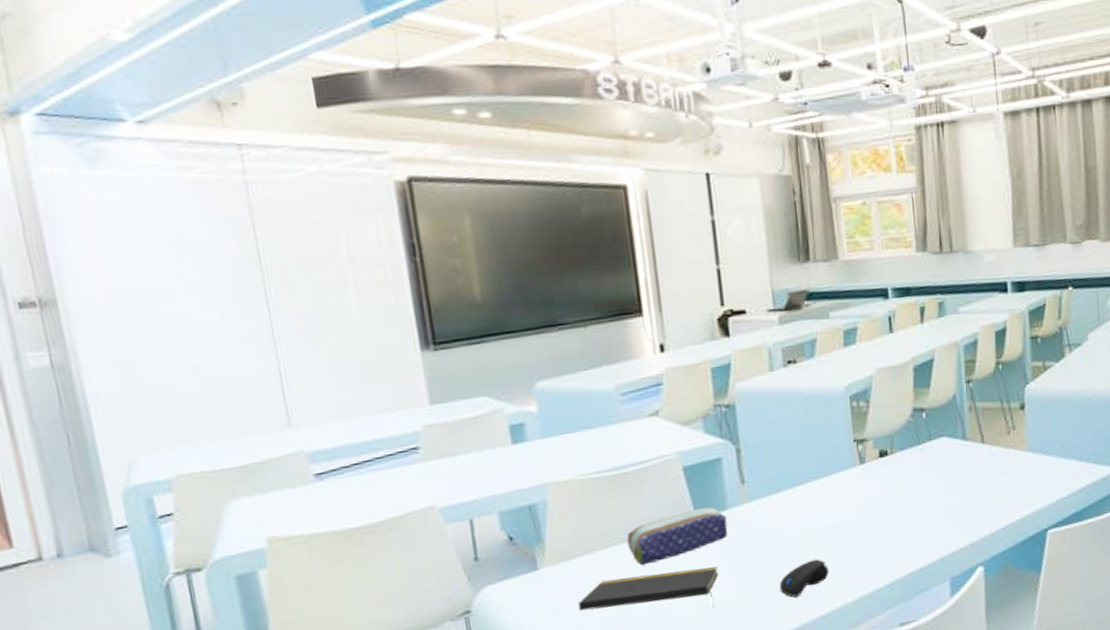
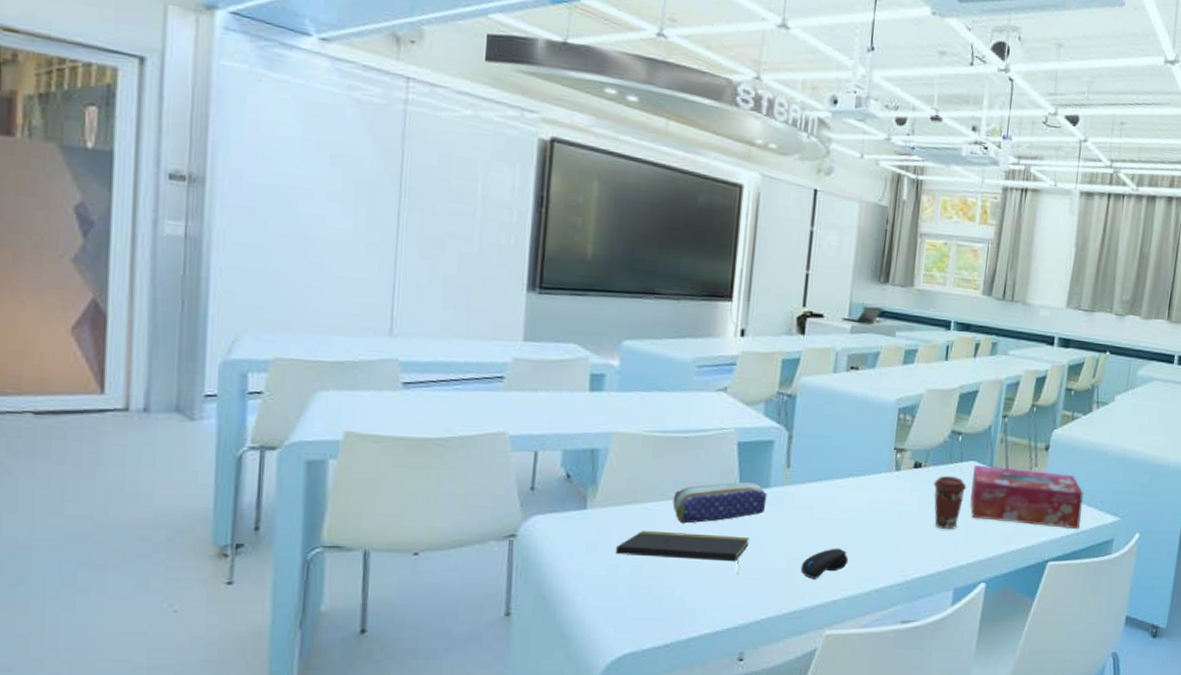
coffee cup: none [904,457,942,518] -> present [933,475,967,530]
tissue box: none [945,431,1076,499] -> present [970,465,1084,530]

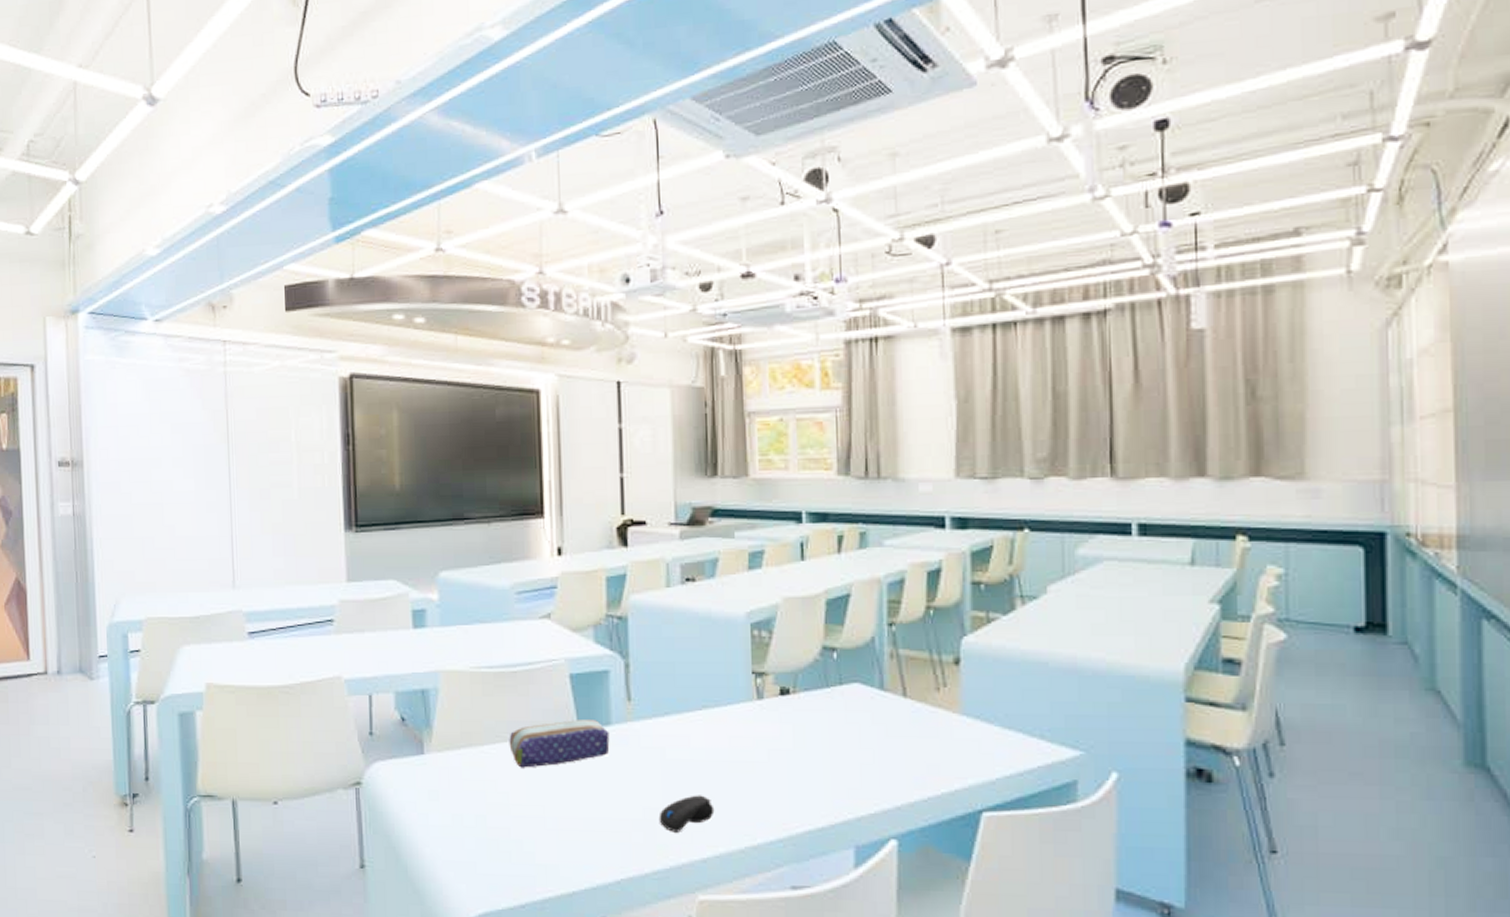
notepad: present [615,530,749,575] -> none [457,776,596,827]
coffee cup: present [933,475,967,530] -> none [808,702,853,772]
tissue box: present [970,465,1084,530] -> none [858,687,1023,769]

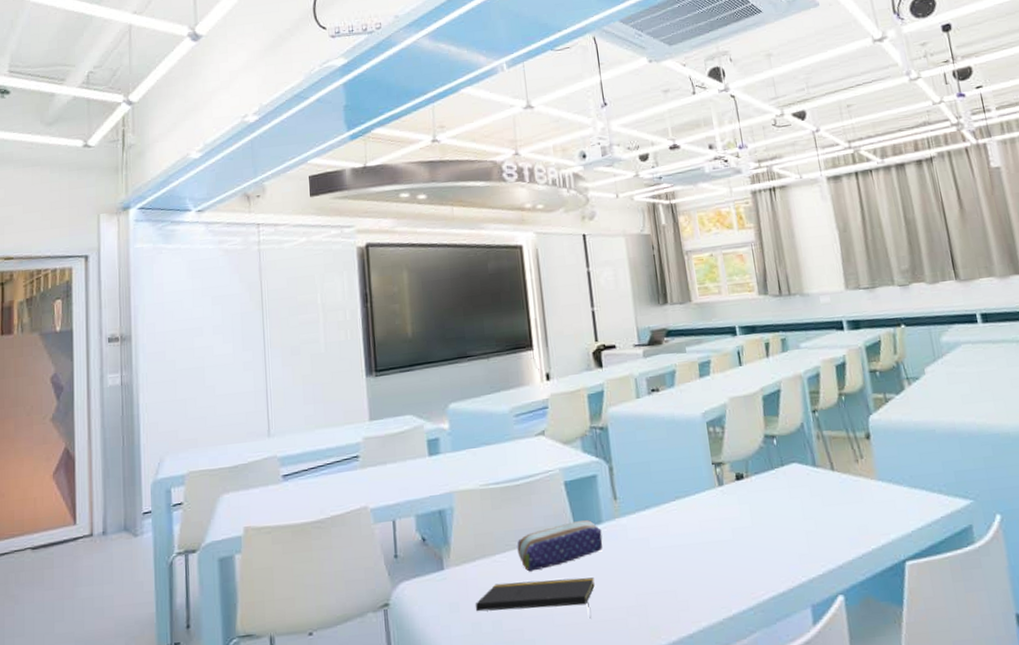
notepad: none [457,776,596,827] -> present [475,577,595,618]
computer mouse: present [658,795,715,832] -> none [649,576,695,614]

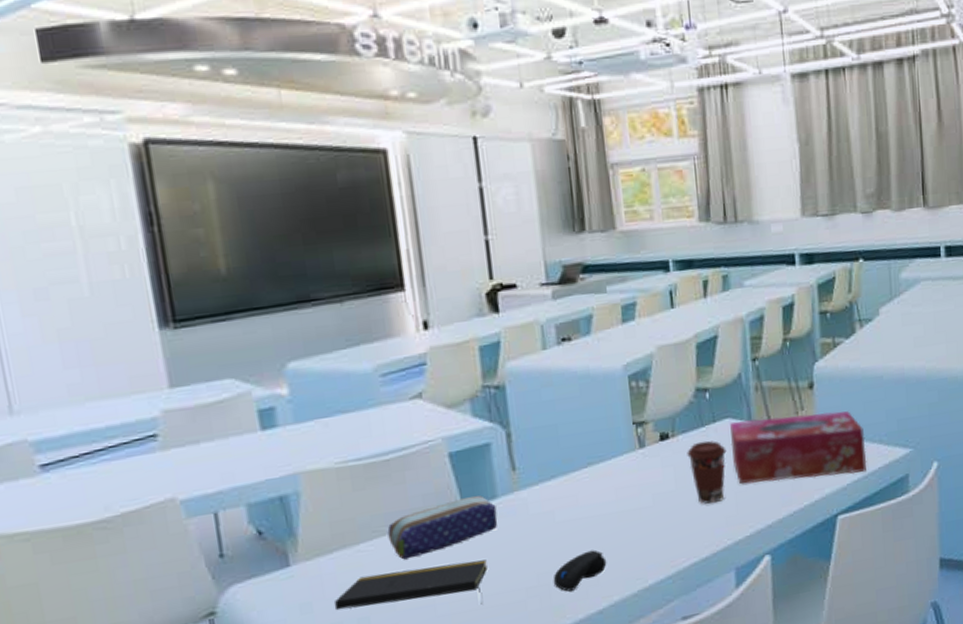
computer mouse: none [649,576,695,614] -> present [553,550,607,591]
coffee cup: none [760,482,797,542] -> present [687,440,727,504]
tissue box: none [797,461,929,525] -> present [730,411,867,484]

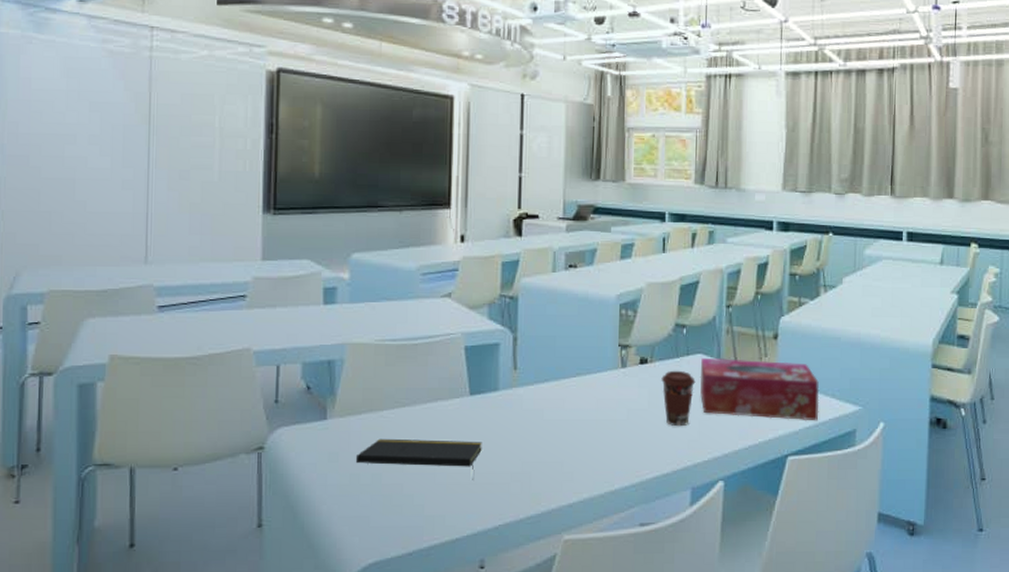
pencil case: present [387,495,498,560] -> none [407,385,497,430]
computer mouse: present [553,550,607,591] -> none [534,449,582,482]

